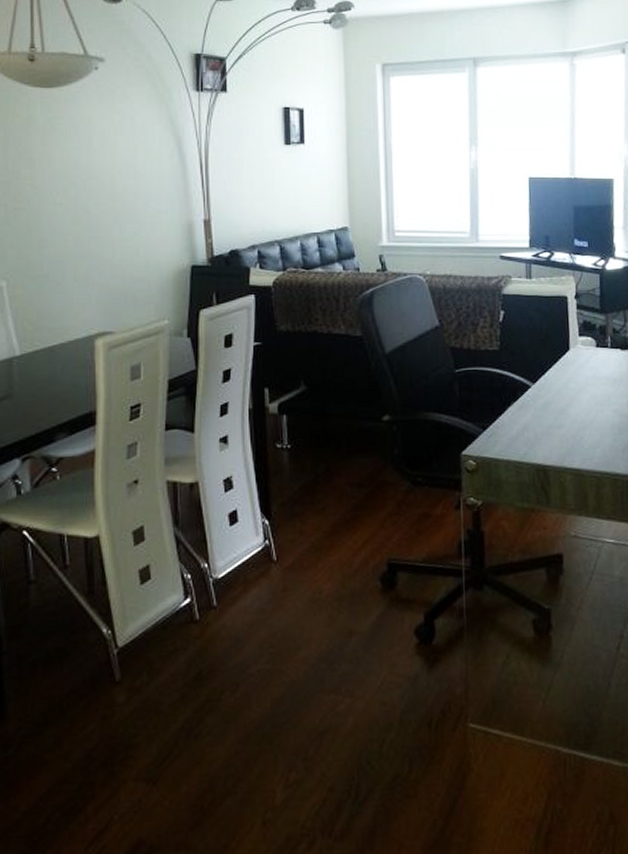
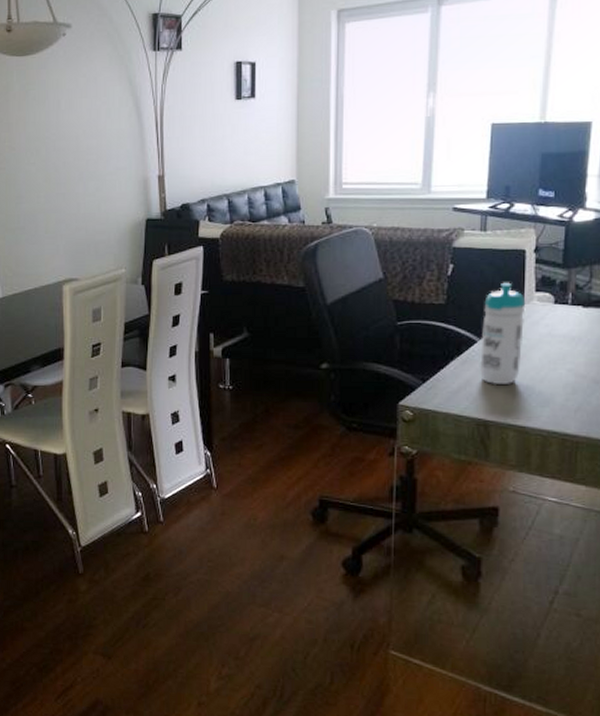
water bottle: none [534,327,572,430] -> present [479,282,526,385]

